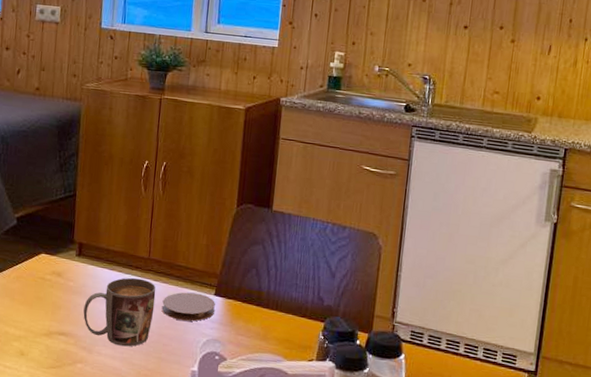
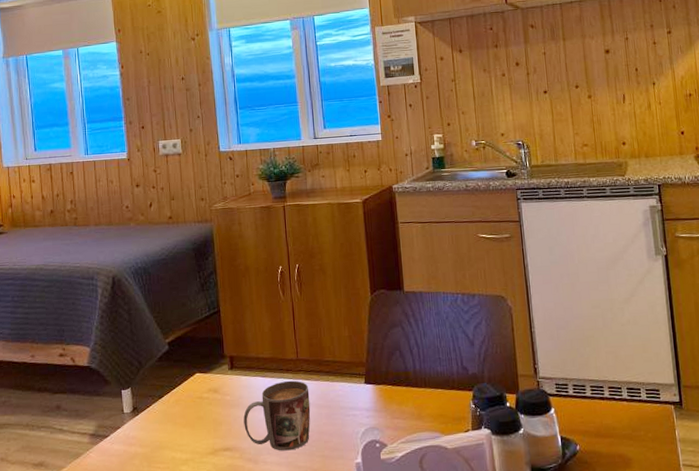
coaster: present [161,292,216,322] -> none [317,384,369,415]

